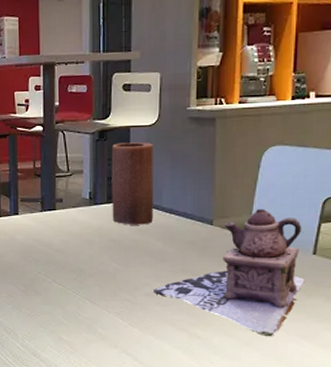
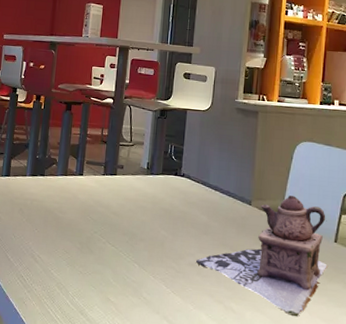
candle: present [111,142,154,225] -> none [165,122,205,198]

